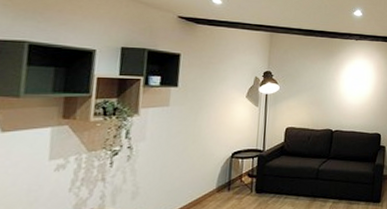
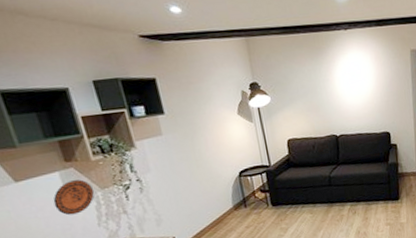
decorative plate: none [31,139,81,175] -> present [53,179,95,216]

